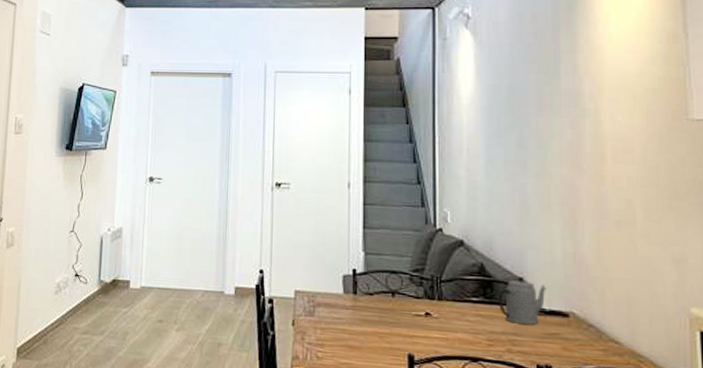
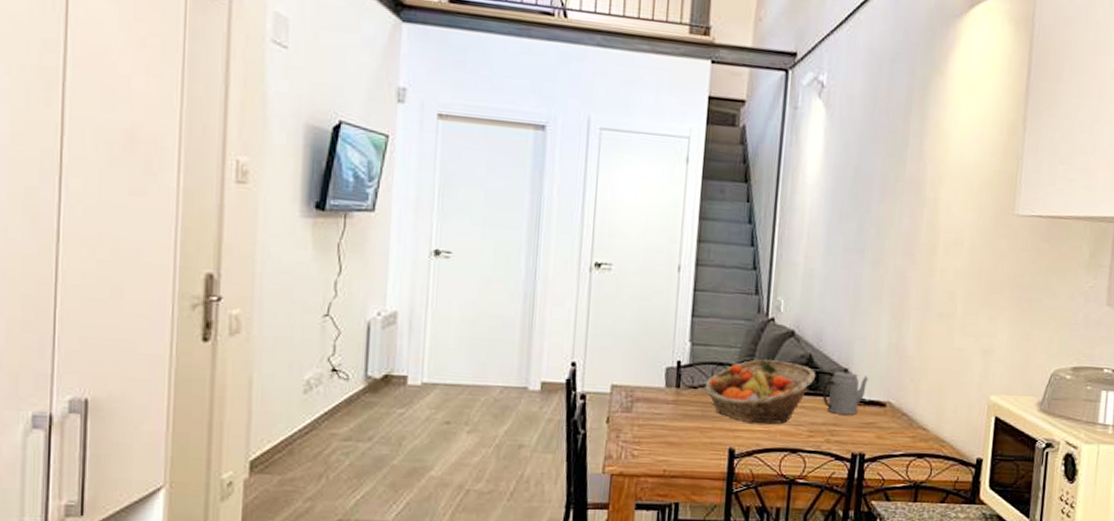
fruit basket: none [380,268,490,332] -> present [705,359,816,424]

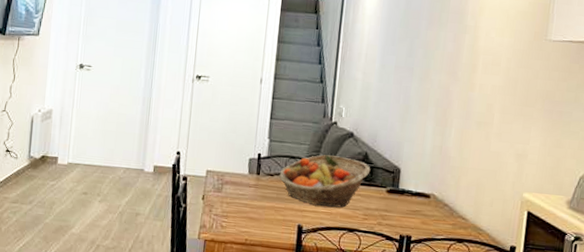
teapot: present [822,366,869,415] -> none [376,163,415,204]

